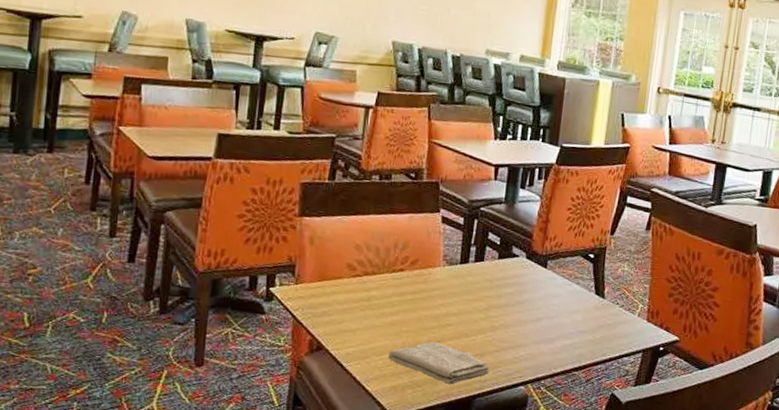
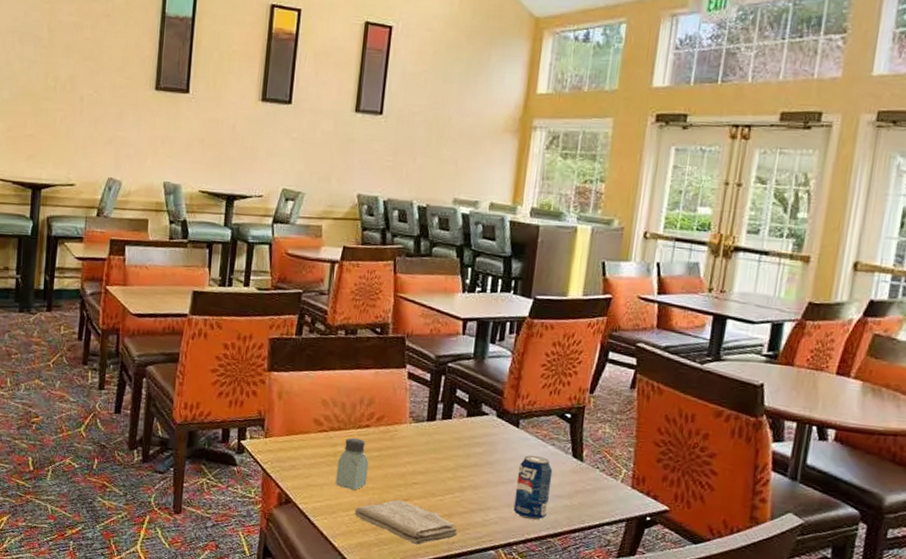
saltshaker: none [369,282,403,334] -> present [335,437,369,490]
beverage can: none [541,294,578,356] -> present [513,455,553,521]

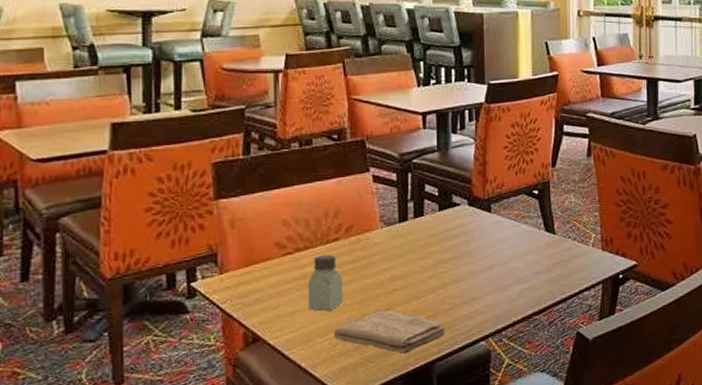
beverage can: present [513,455,553,521] -> none [496,237,530,302]

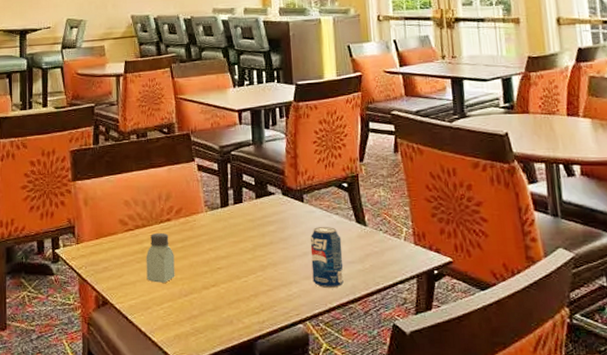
washcloth: present [333,310,446,355] -> none [167,286,266,329]
beverage can: none [496,237,530,302] -> present [310,227,344,289]

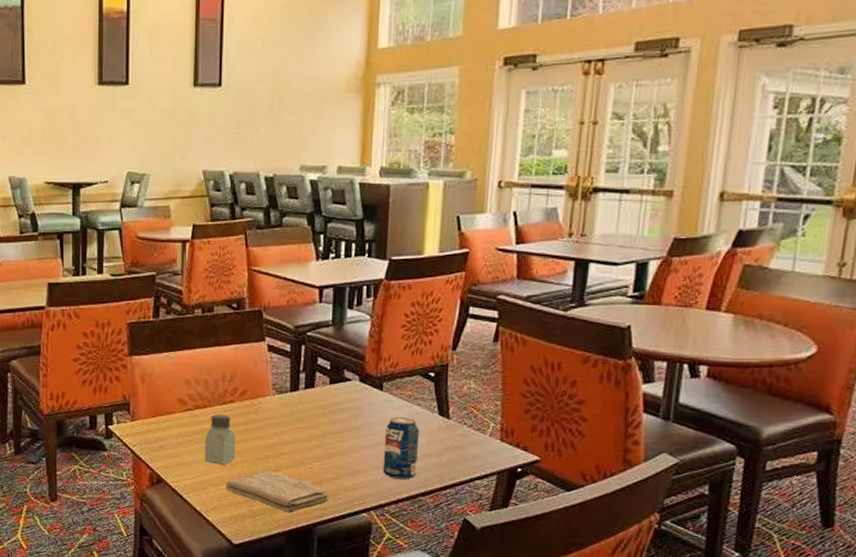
washcloth: none [167,286,266,329] -> present [225,470,329,514]

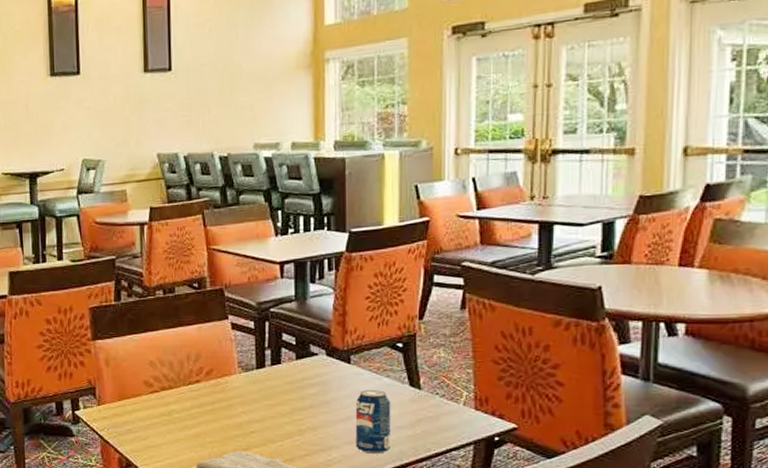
saltshaker: present [204,414,236,465] -> none [172,394,204,446]

